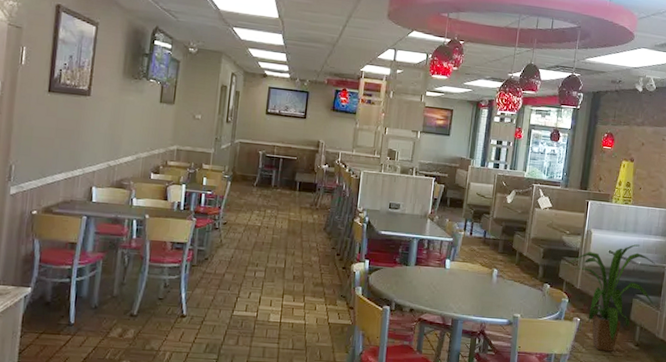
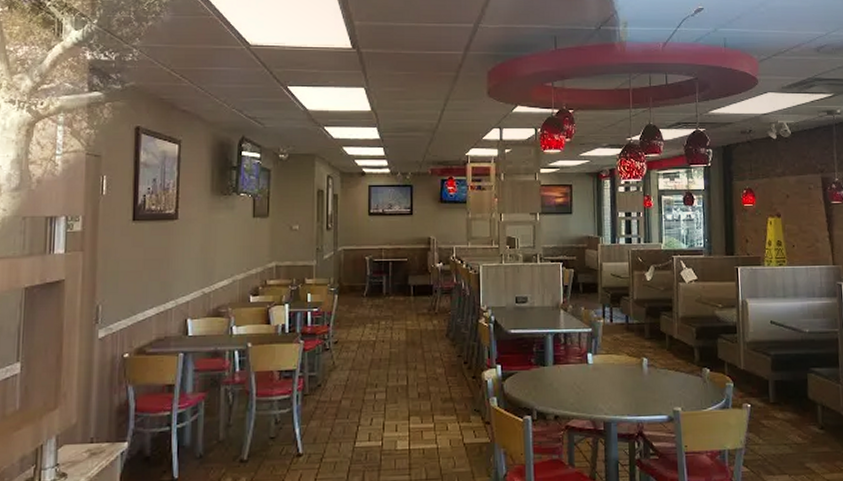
house plant: present [569,244,656,352] -> none [727,310,833,440]

